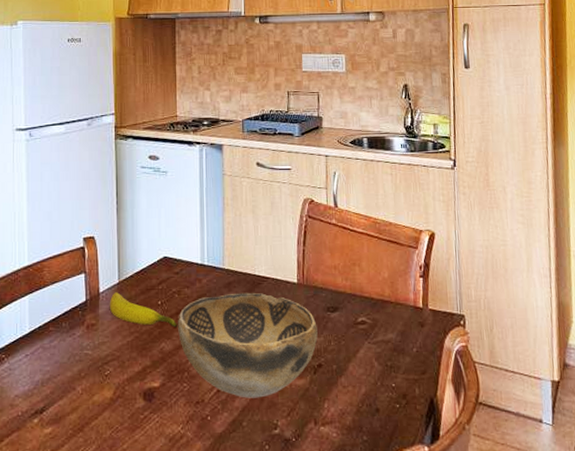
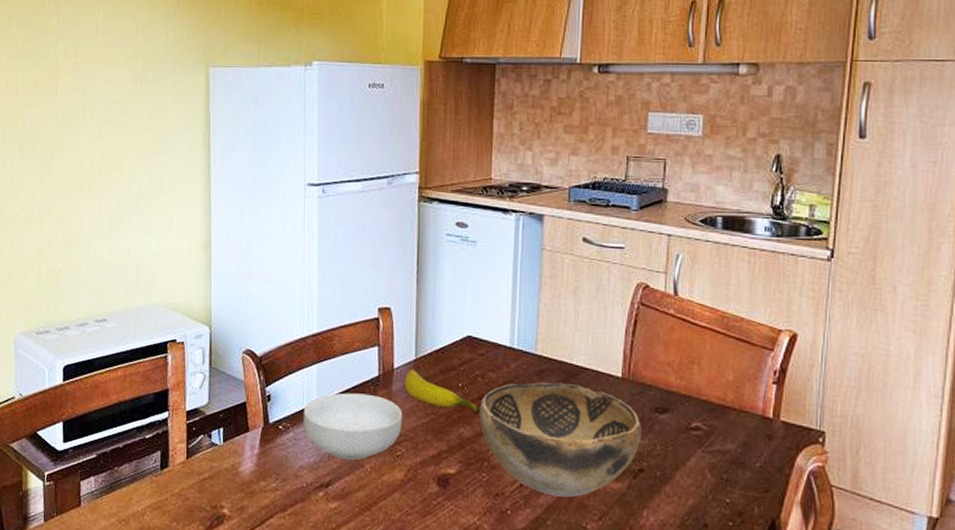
cereal bowl: none [17,319,109,385] -> present [303,393,403,461]

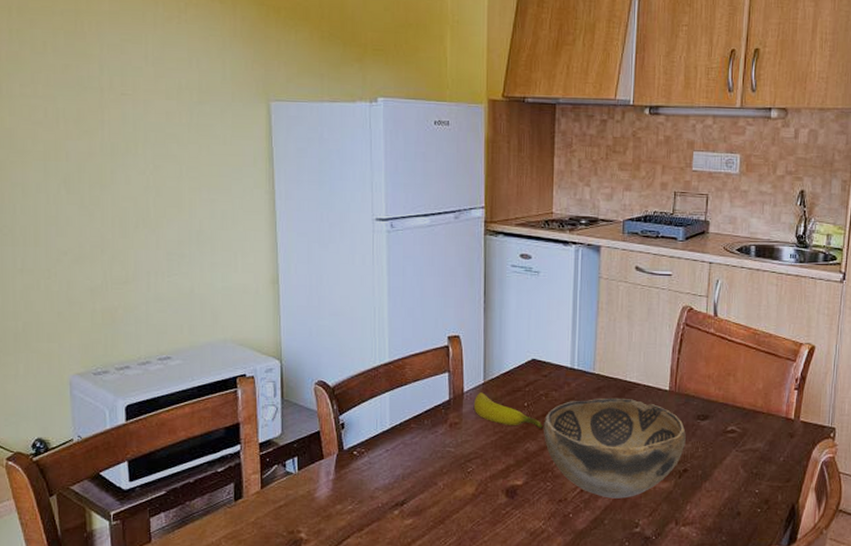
cereal bowl: present [303,393,403,461] -> none [377,417,473,480]

